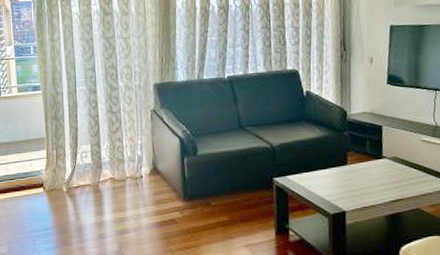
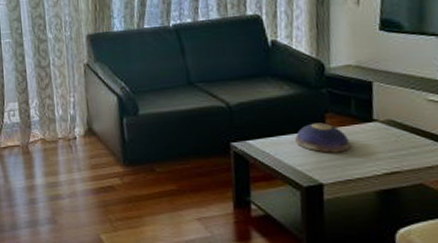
decorative bowl: none [324,160,367,185] -> present [295,123,351,153]

